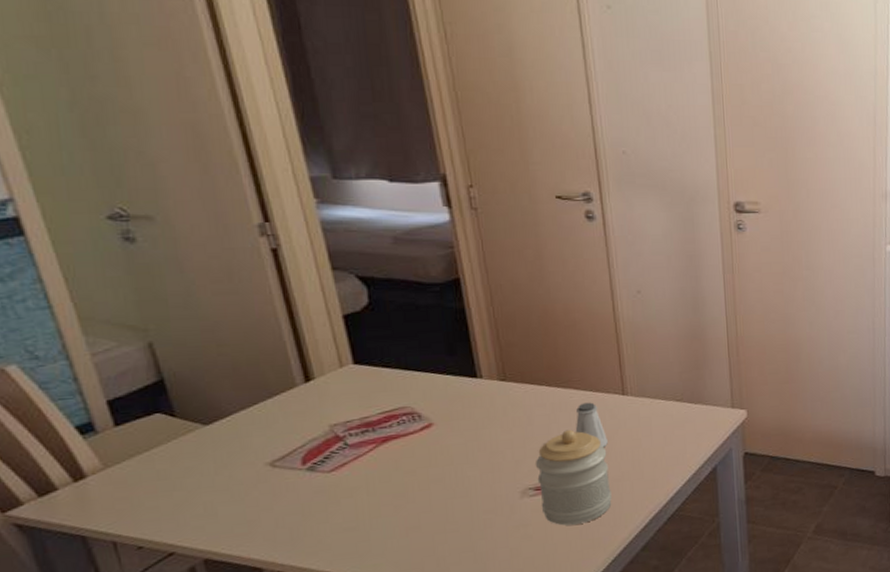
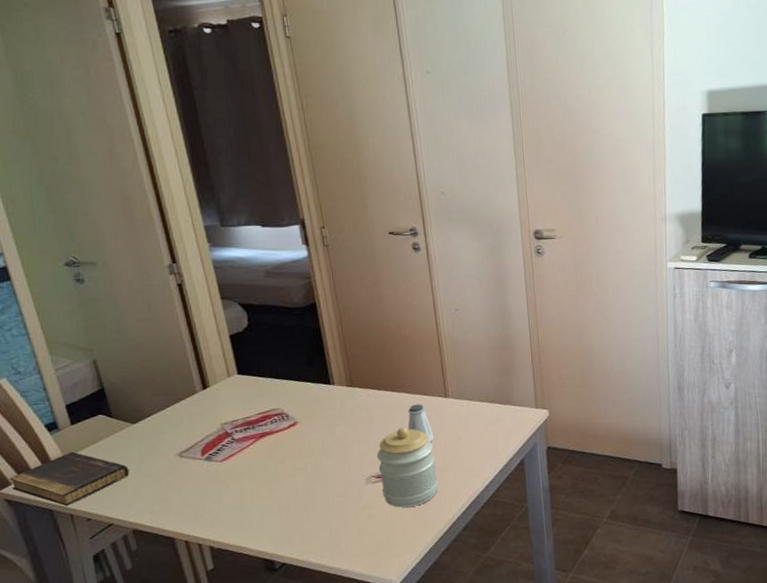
book: none [20,460,200,532] -> present [9,451,129,507]

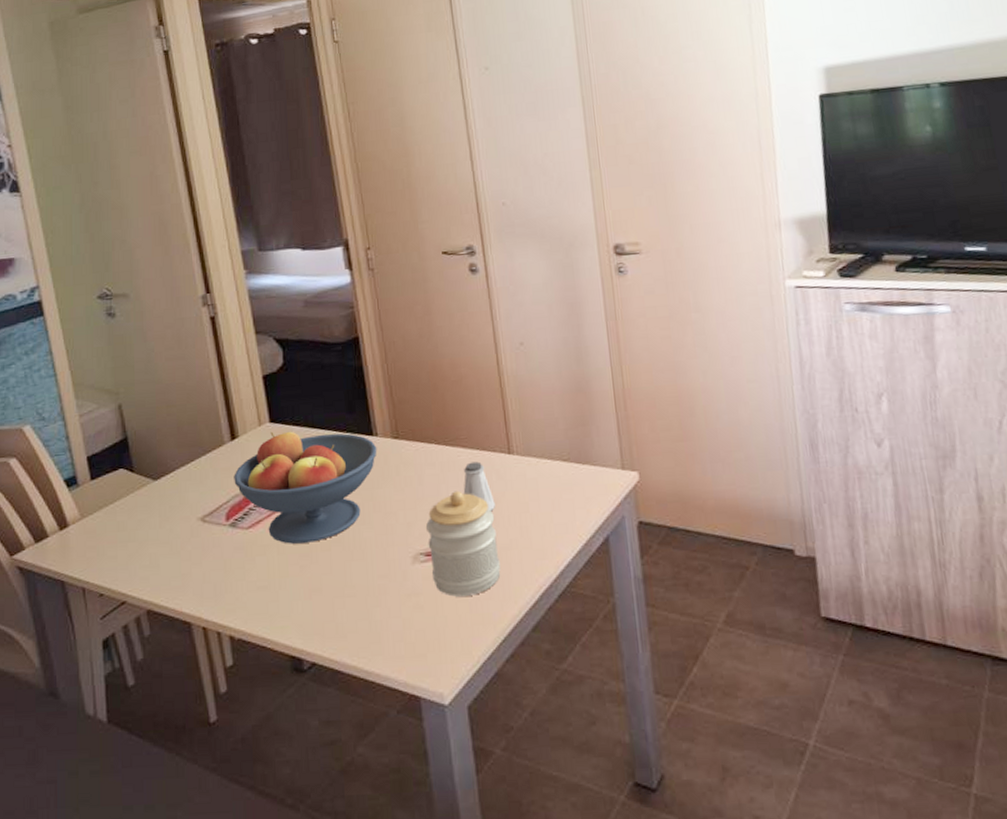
book: present [9,451,129,507] -> none [23,512,147,578]
fruit bowl: none [207,381,335,473] -> present [234,431,377,544]

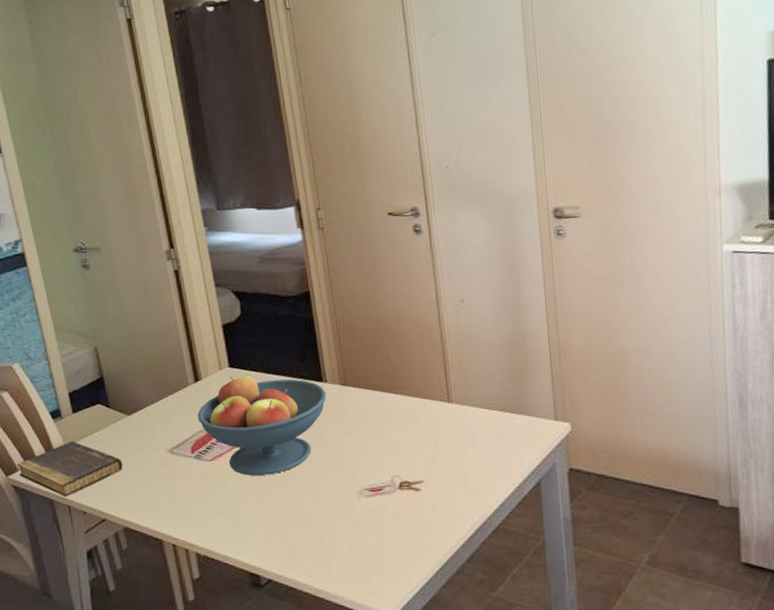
book: none [23,512,147,578] -> present [17,441,123,497]
jar: present [426,490,501,597] -> none [371,434,439,528]
saltshaker: present [463,461,495,512] -> none [405,408,435,454]

